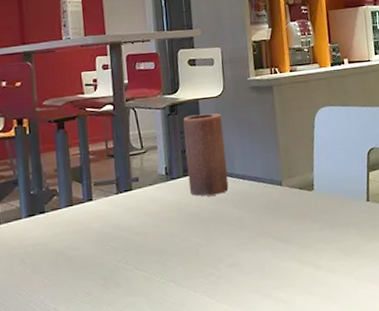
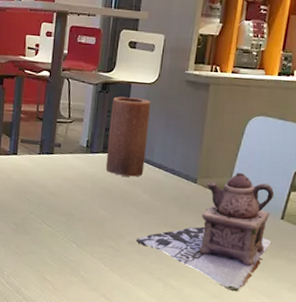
teapot: none [235,165,365,287] -> present [135,173,275,292]

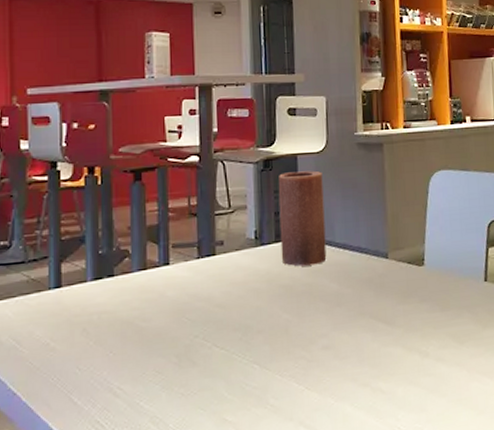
teapot: present [135,173,275,292] -> none [330,237,481,379]

